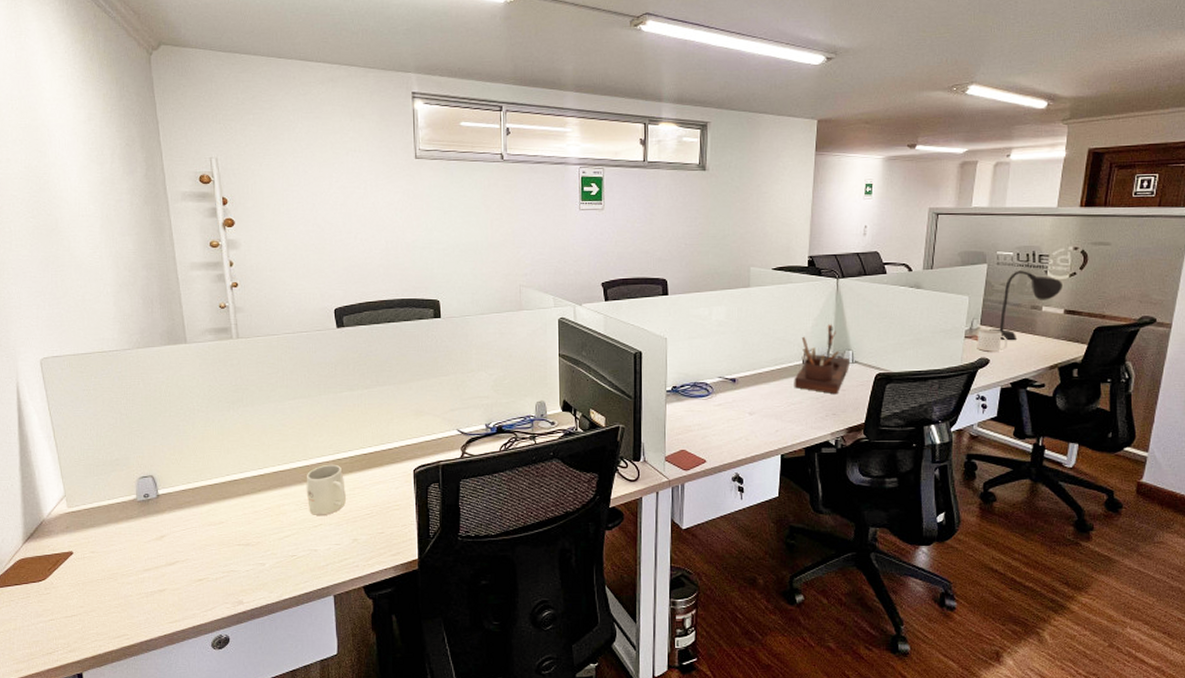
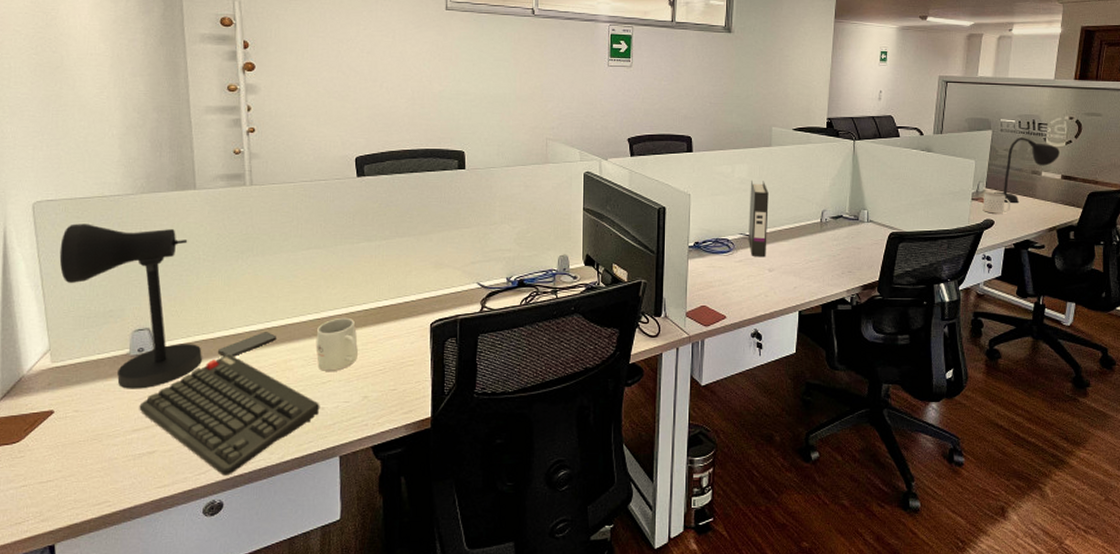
desk lamp: none [67,378,202,532] -> present [59,224,202,389]
computer keyboard: none [148,499,313,612] -> present [139,354,320,476]
phone: none [215,478,269,502] -> present [217,332,276,357]
binder: none [727,323,748,401] -> present [749,181,769,257]
desk organizer: present [794,324,850,394] -> none [812,184,865,251]

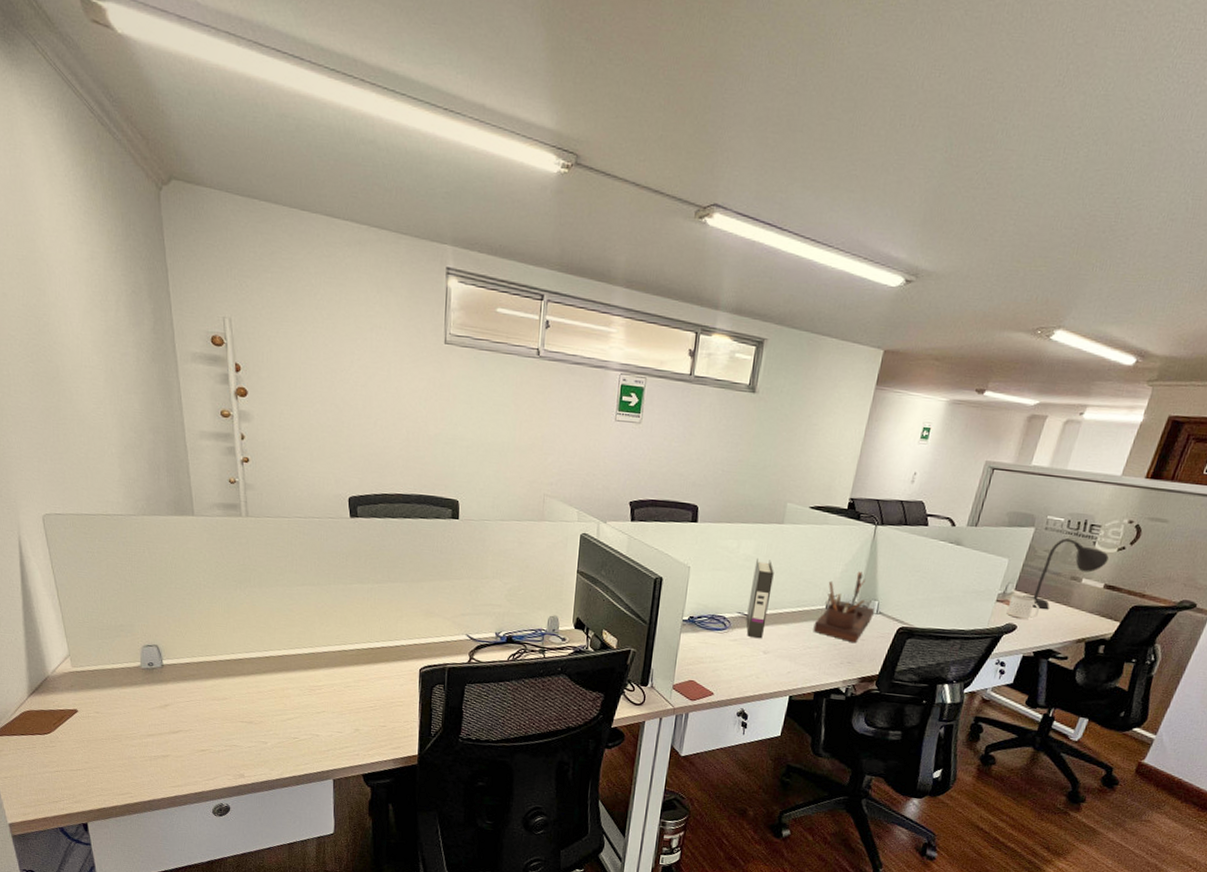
desk lamp: present [59,224,202,389] -> none [71,539,206,700]
computer keyboard: present [139,354,320,476] -> none [152,676,315,784]
phone: present [217,332,276,357] -> none [220,660,274,680]
mug: present [315,317,358,371] -> none [311,654,350,703]
desk organizer: none [812,184,865,251] -> present [813,571,874,642]

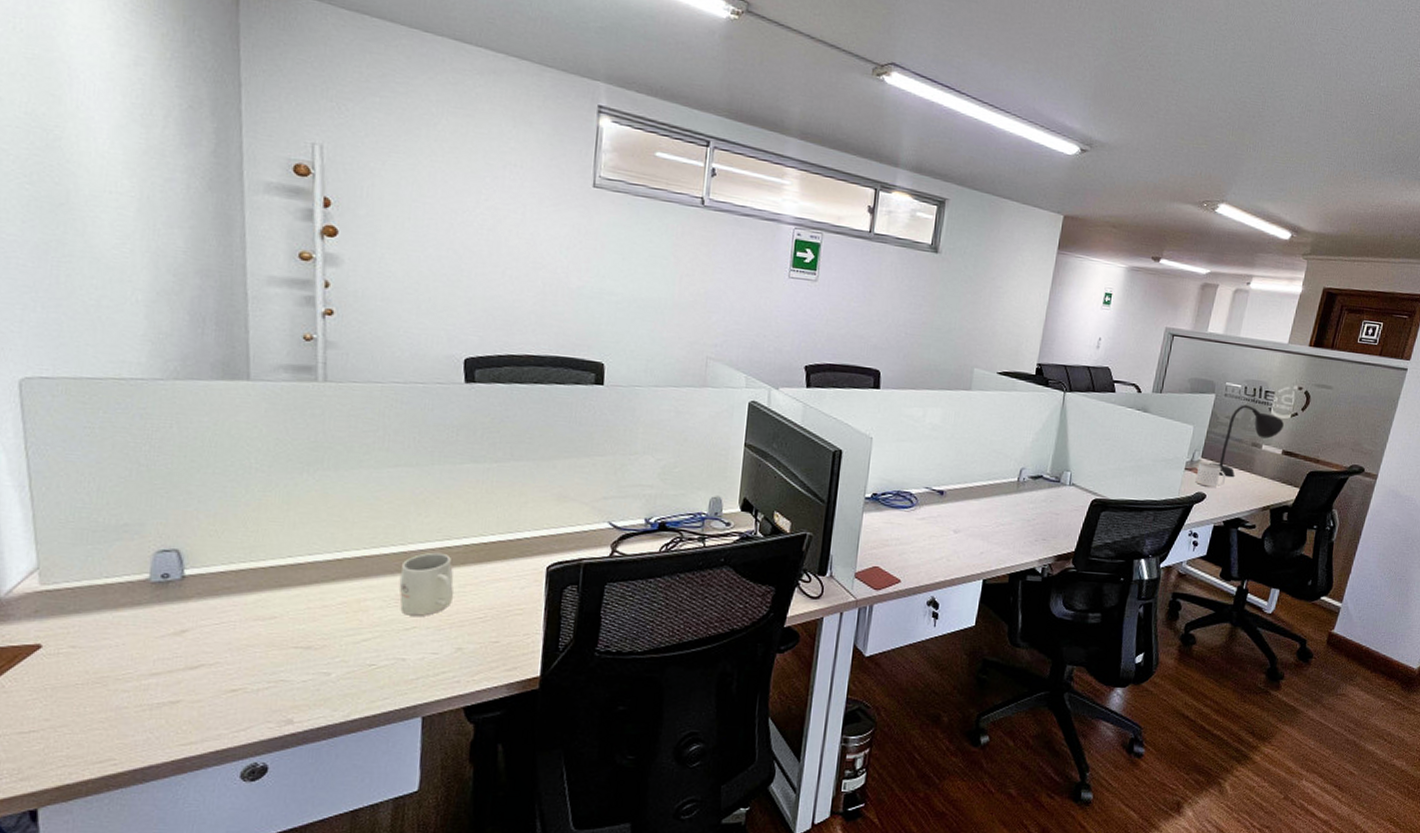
mug: none [311,654,350,703] -> present [398,552,454,616]
binder: present [746,558,774,639] -> none [934,428,963,517]
desk organizer: present [813,571,874,642] -> none [1005,440,1067,517]

